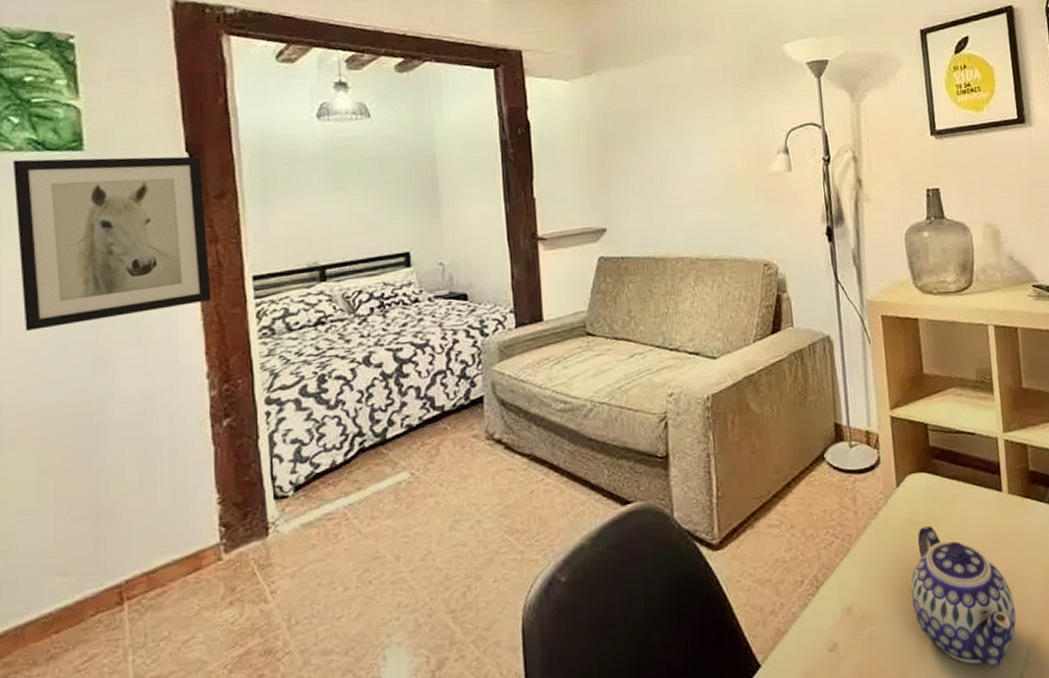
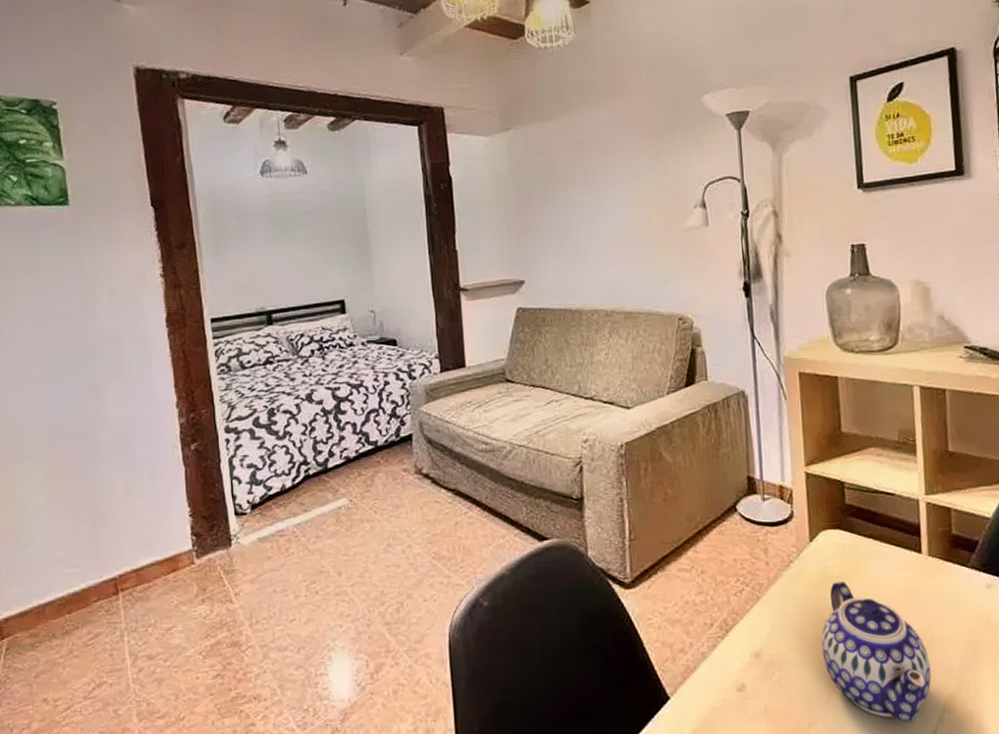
wall art: present [12,156,212,331] -> none [14,210,178,361]

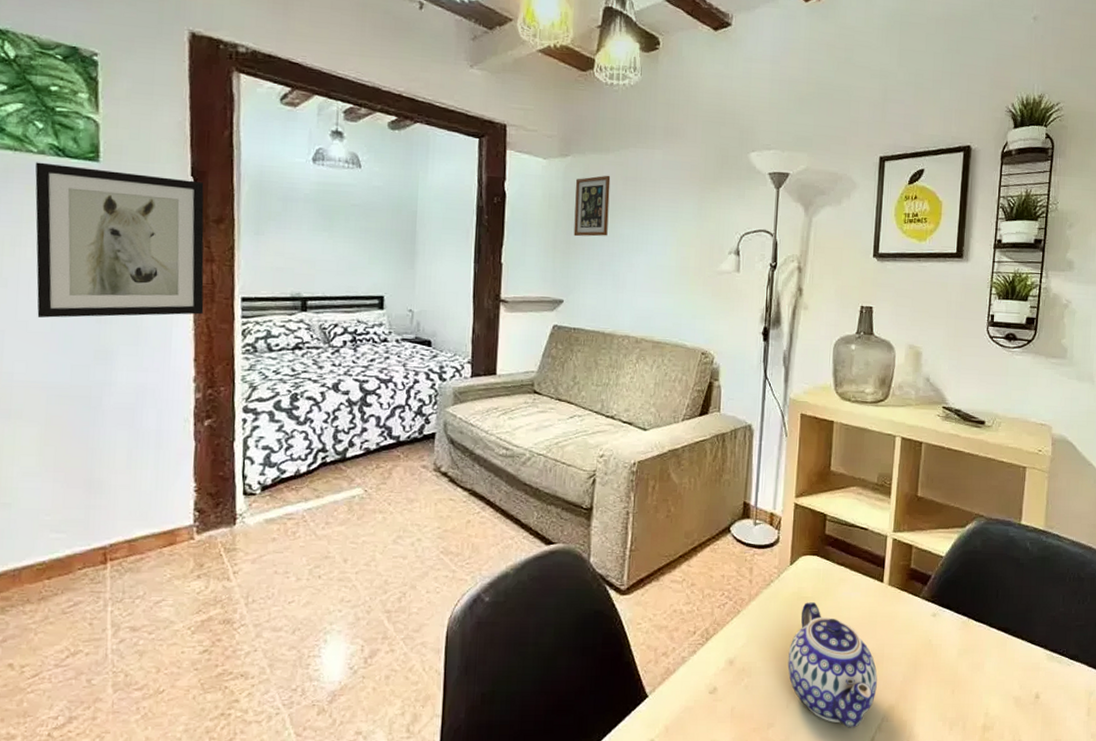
wall art: none [14,210,178,361] -> present [35,162,204,318]
picture frame: none [521,143,562,213] -> present [573,175,611,237]

